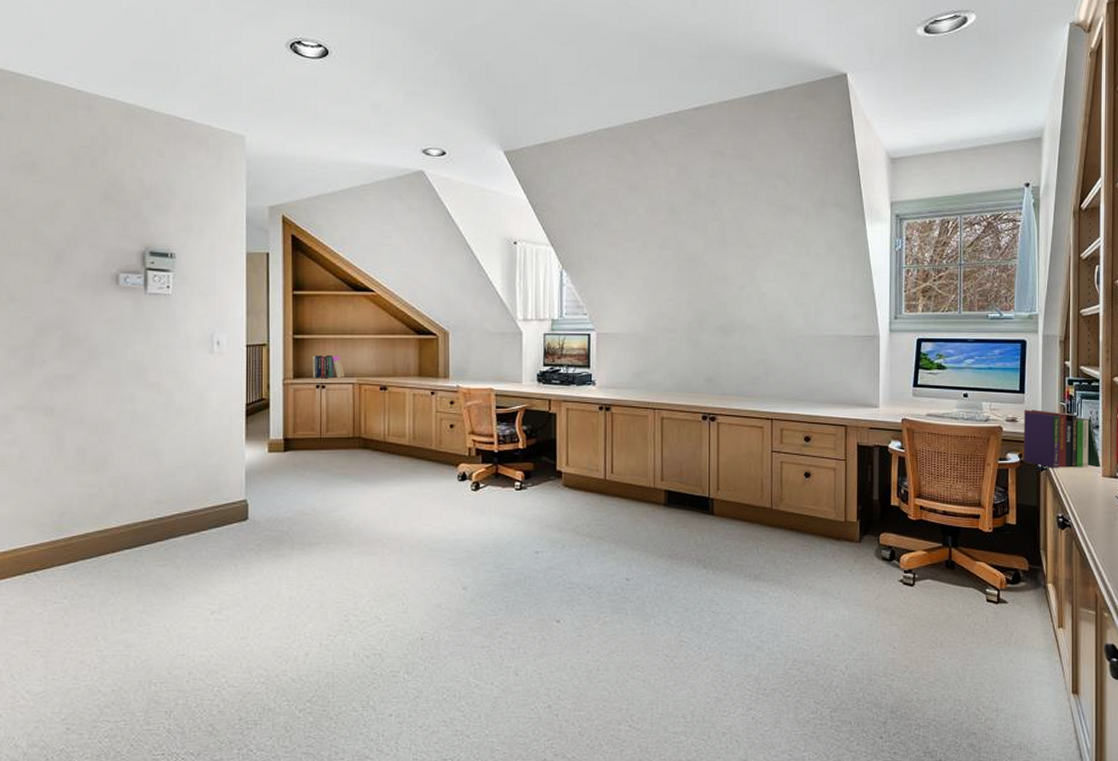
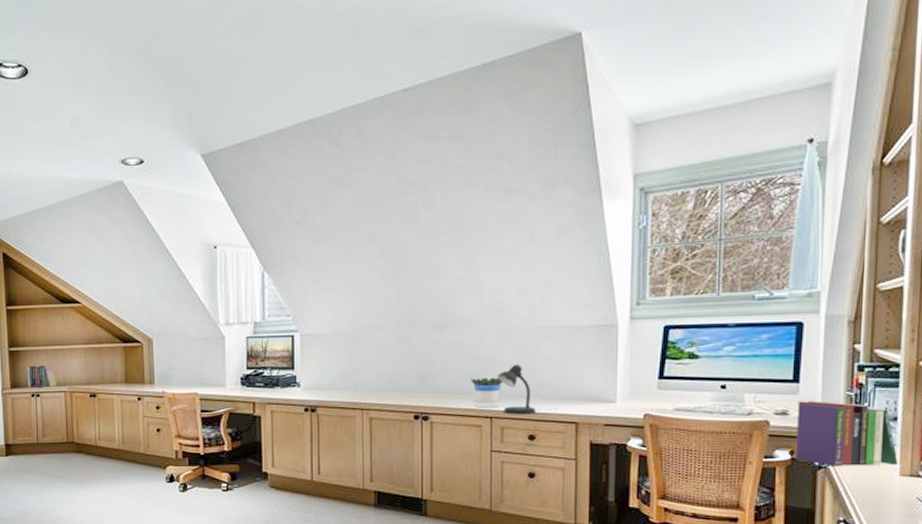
flowerpot: none [753,381,782,411] -> present [471,377,502,409]
desk lamp: none [777,370,831,417] -> present [497,365,560,415]

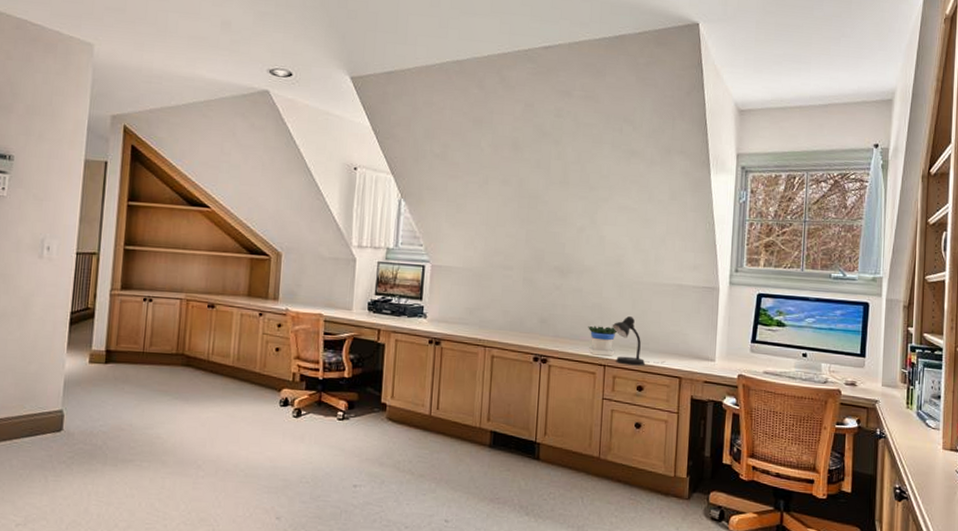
books: present [27,365,58,388] -> none [140,268,174,293]
books: present [796,401,898,466] -> none [862,374,942,440]

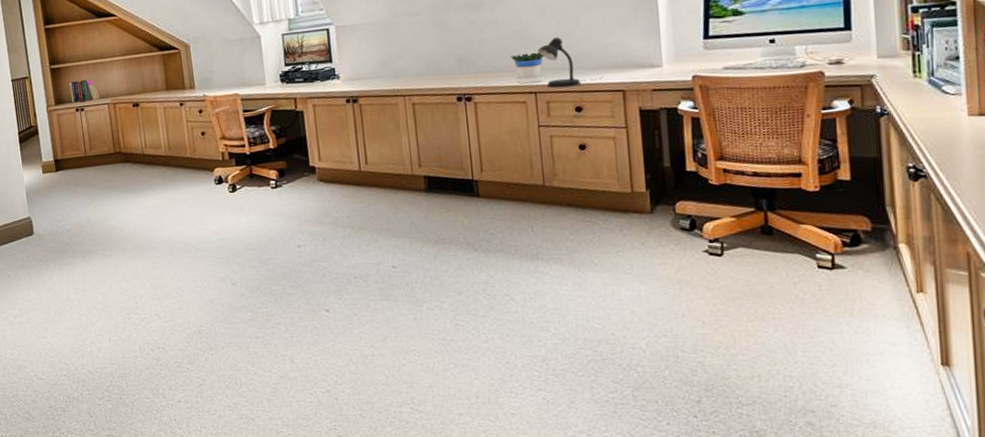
books: none [140,268,174,293] -> present [69,79,101,103]

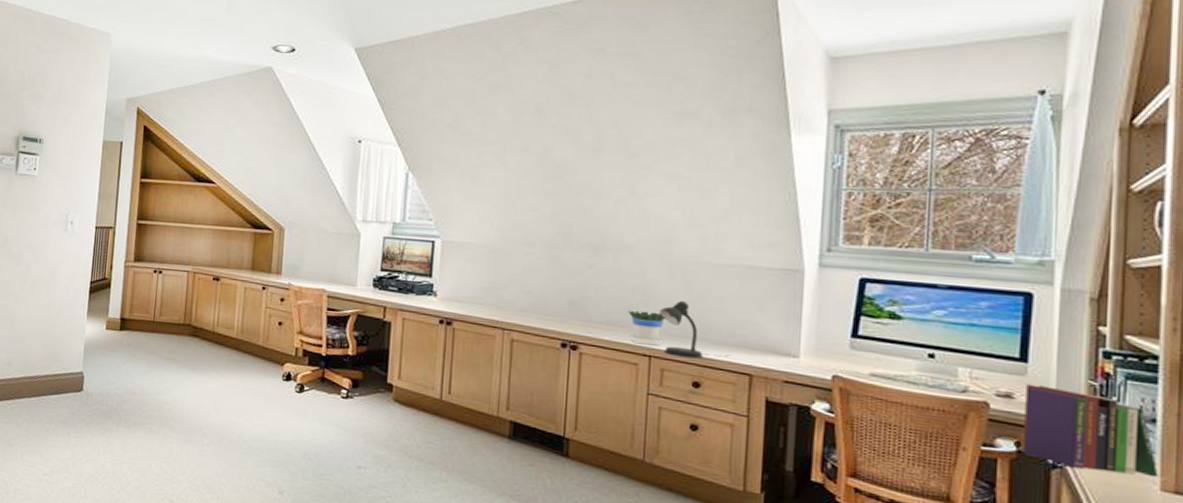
books: present [69,79,101,103] -> none [151,241,182,266]
books: none [852,46,965,113] -> present [1023,384,1159,478]

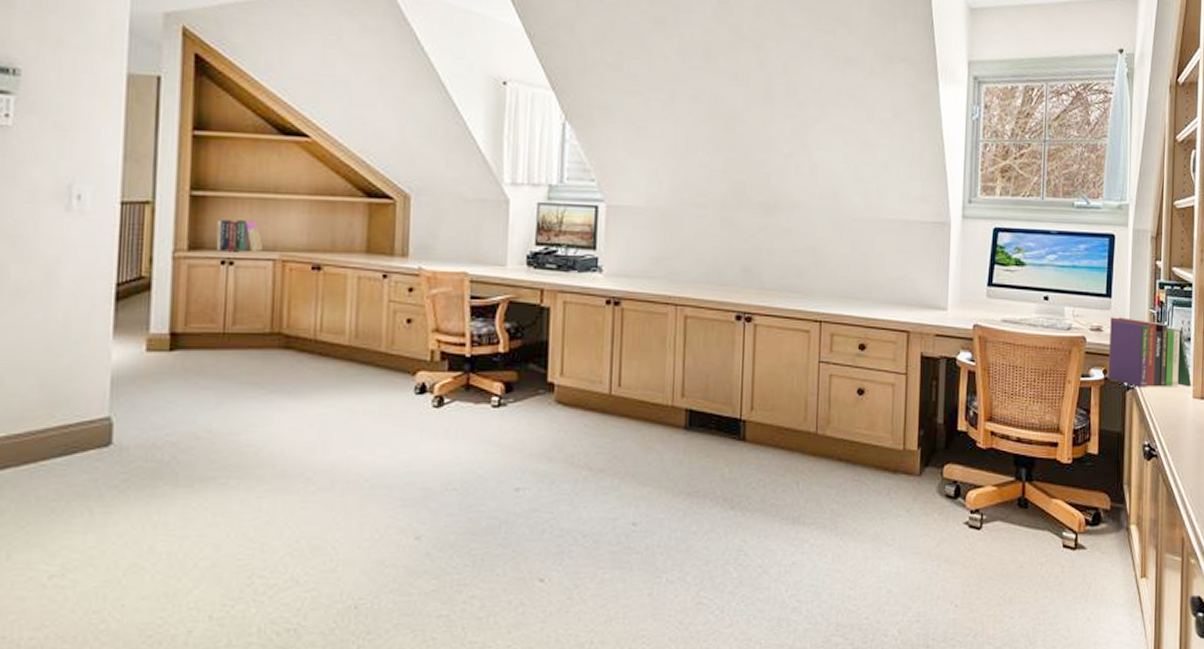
books: none [151,241,182,266] -> present [216,220,264,253]
flowerpot: present [628,310,665,347] -> none [800,273,834,311]
desk lamp: present [659,301,731,359] -> none [828,261,891,320]

